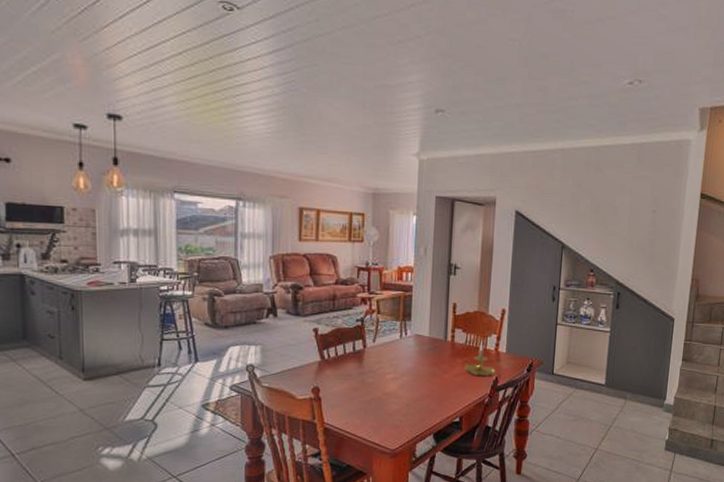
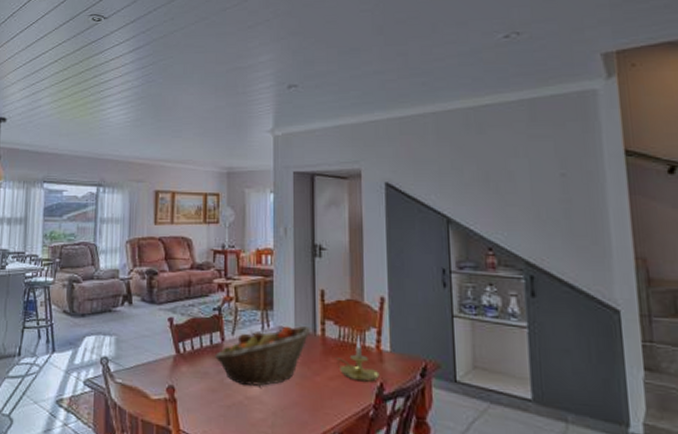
fruit basket: none [357,334,443,384] -> present [215,326,311,386]

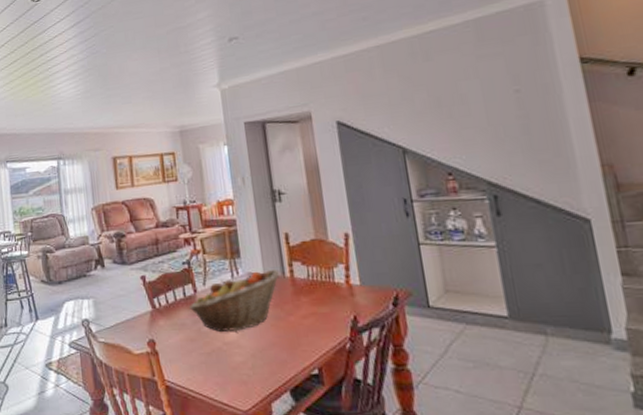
candle holder: present [335,335,380,382] -> none [306,273,352,317]

